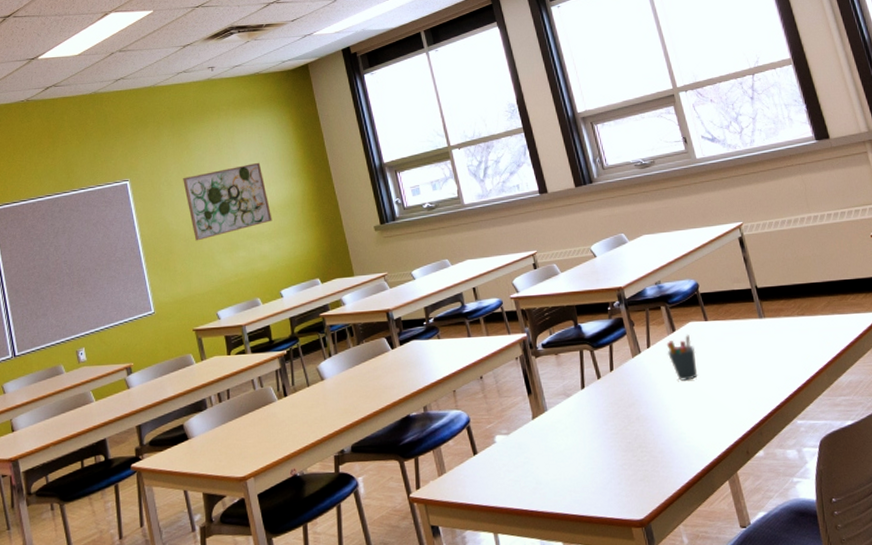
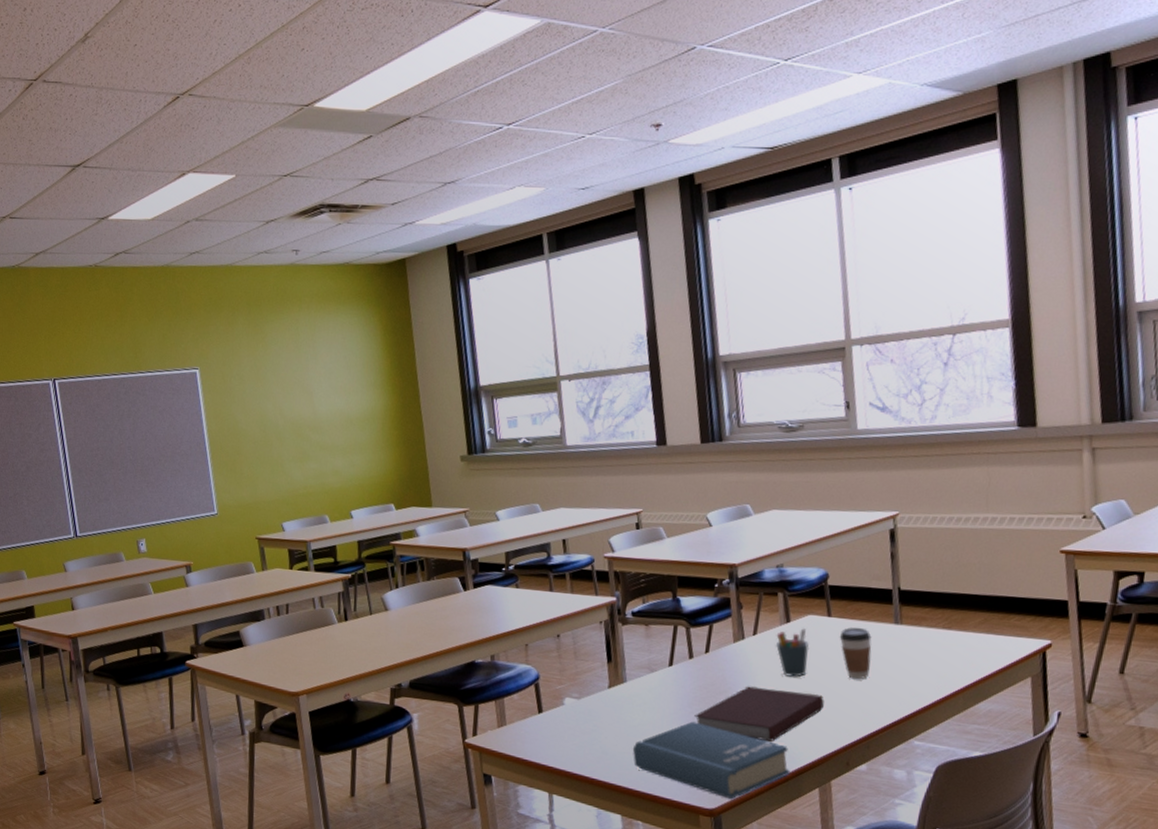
wall art: present [183,162,272,241] -> none [256,366,349,445]
book: none [562,437,702,507] -> present [632,721,790,800]
notebook: none [611,393,718,445] -> present [694,686,824,742]
coffee cup: none [717,326,748,374] -> present [839,627,872,680]

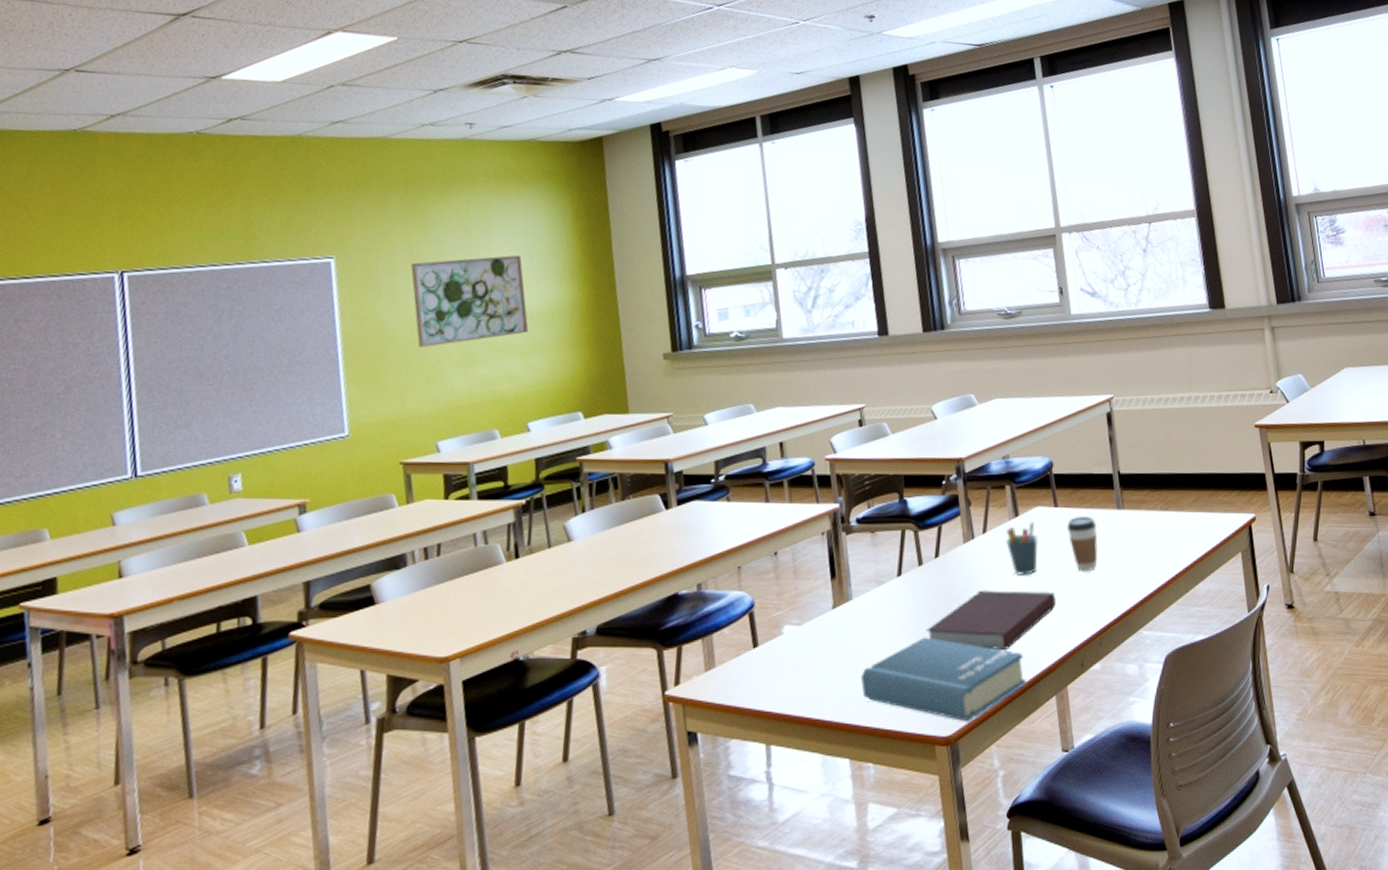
wall art: none [256,366,349,445] -> present [411,254,529,348]

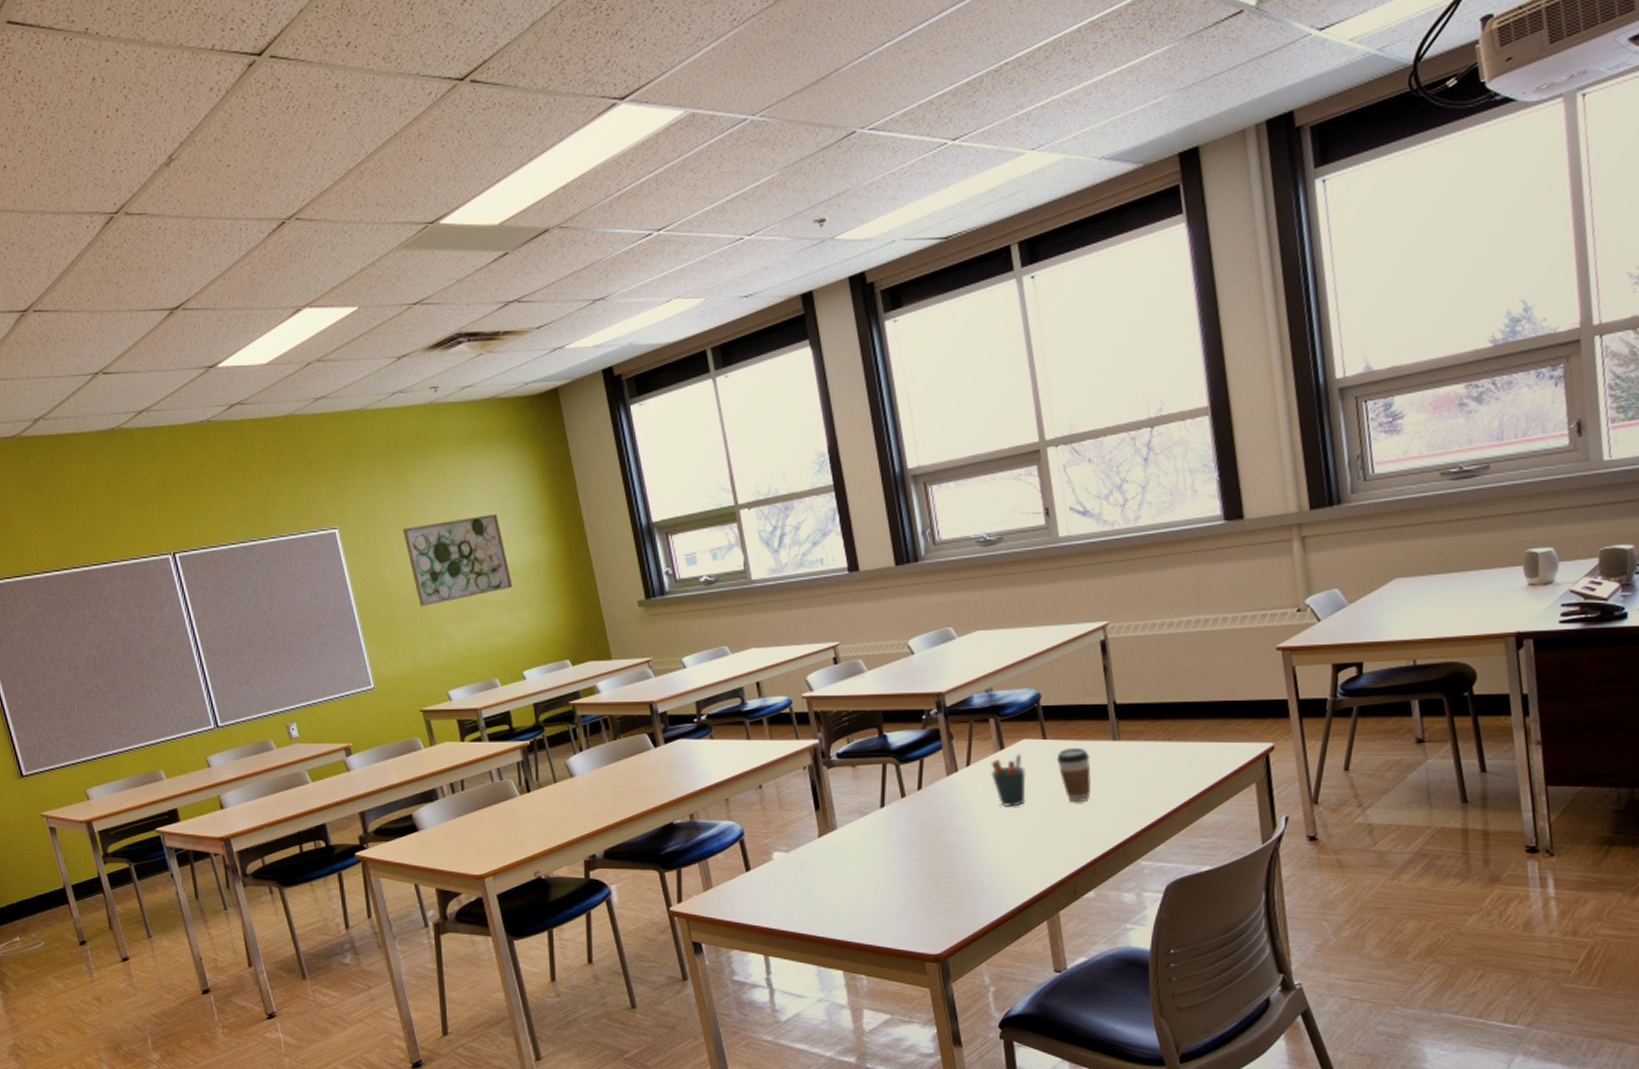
book: present [860,637,1026,722] -> none [849,864,1016,942]
notebook: present [926,590,1056,650] -> none [911,820,1046,877]

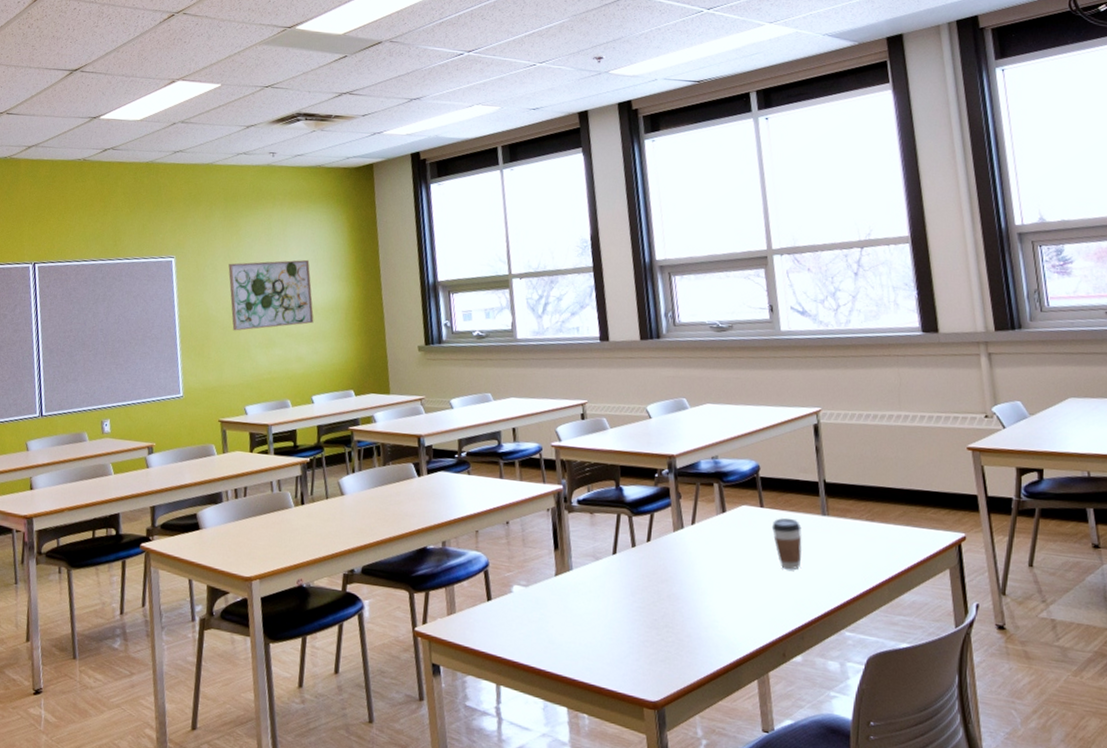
pen holder: present [990,754,1027,807] -> none [712,518,745,567]

